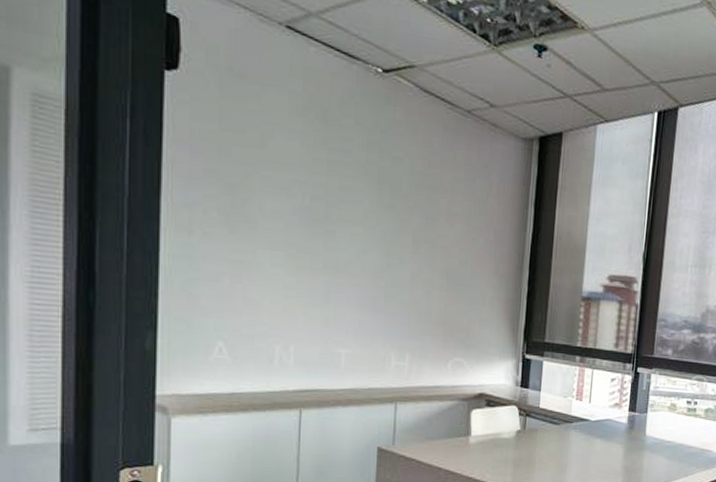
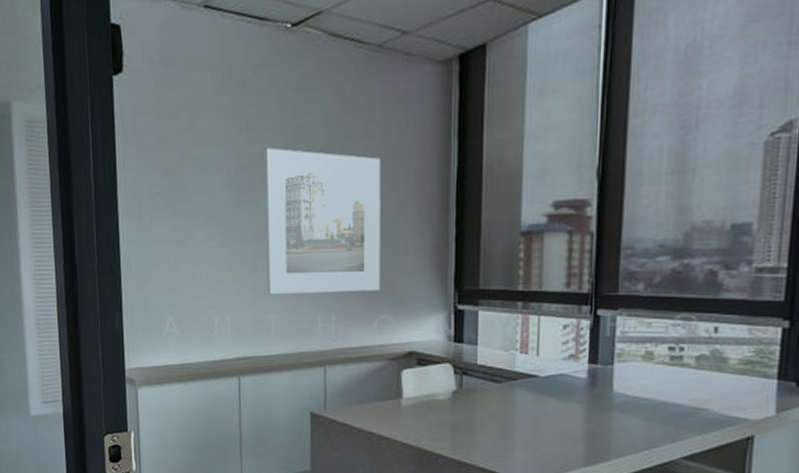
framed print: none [339,183,463,335] -> present [264,147,381,295]

